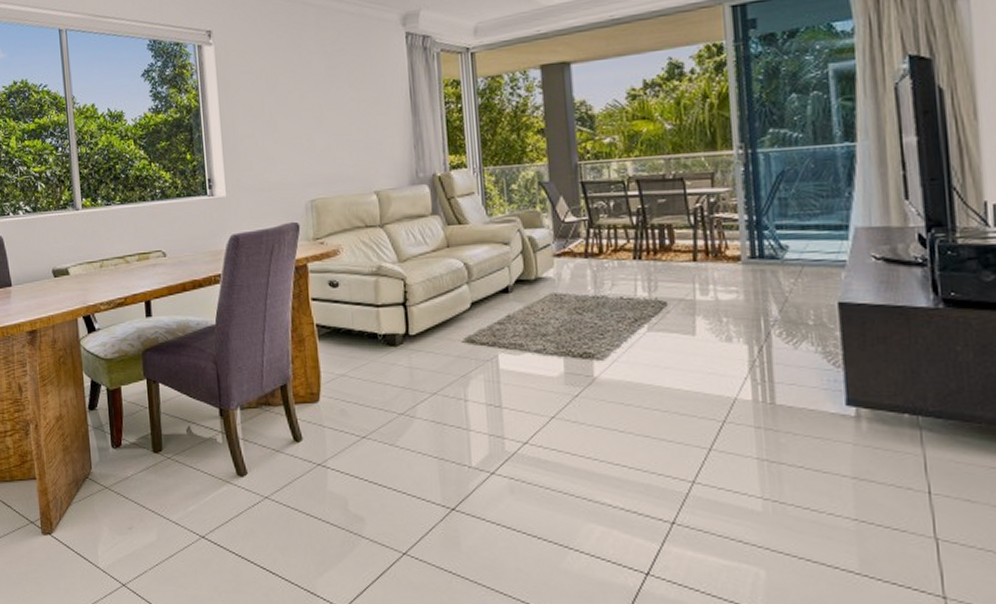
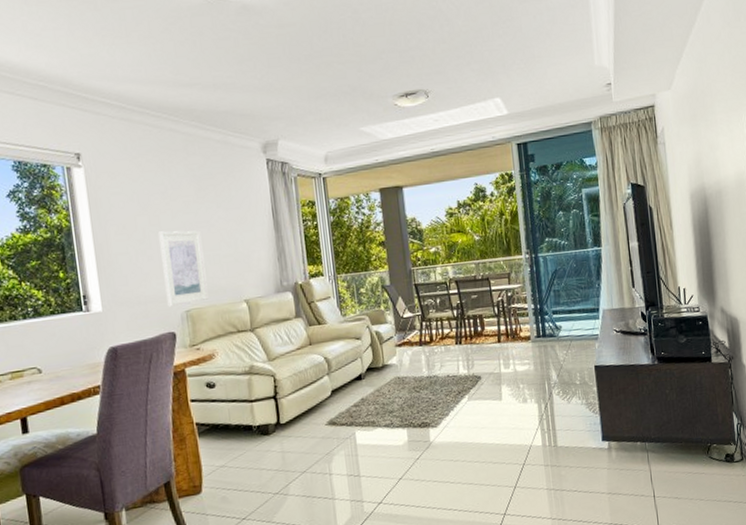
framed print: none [286,112,336,195] -> present [159,231,209,307]

